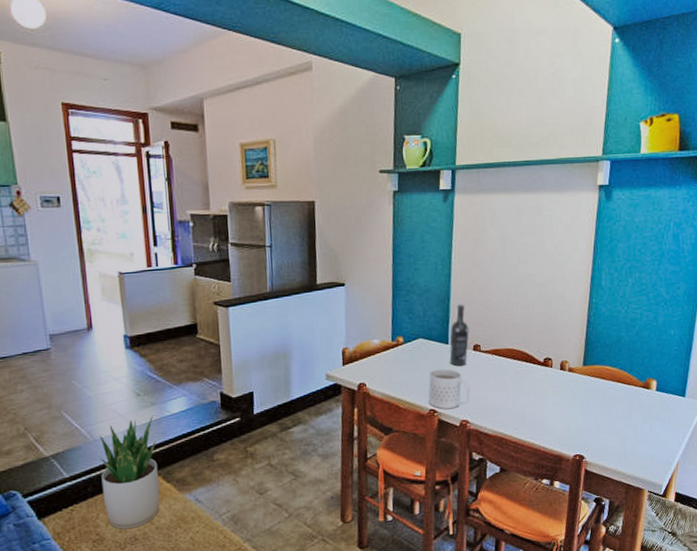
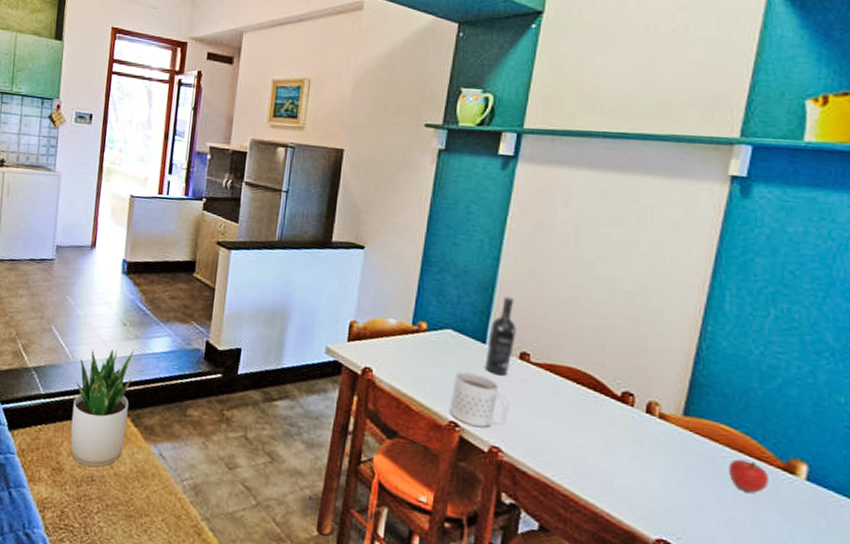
fruit: none [612,387,636,408] -> present [728,459,770,493]

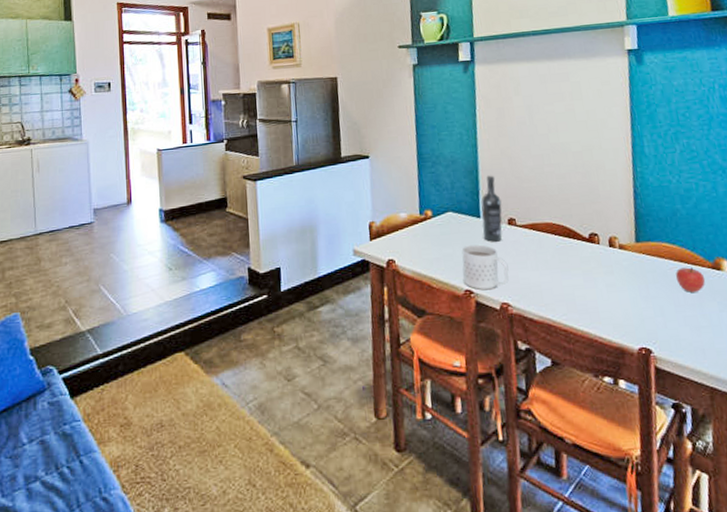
planter: present [70,348,134,468] -> none [131,291,187,414]

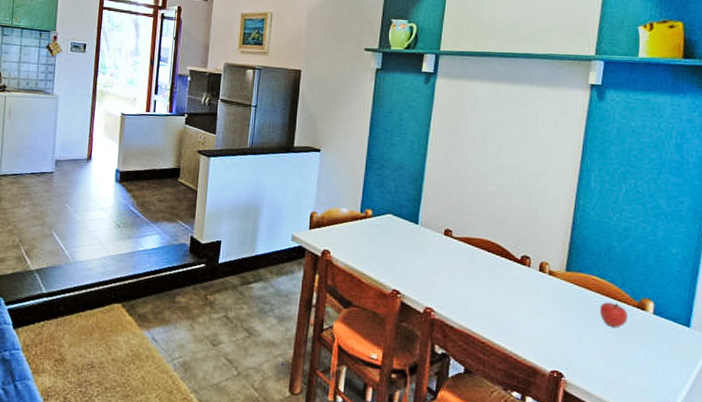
mug: present [461,244,509,290] -> none [392,248,438,293]
wine bottle: present [481,175,502,242] -> none [418,185,441,250]

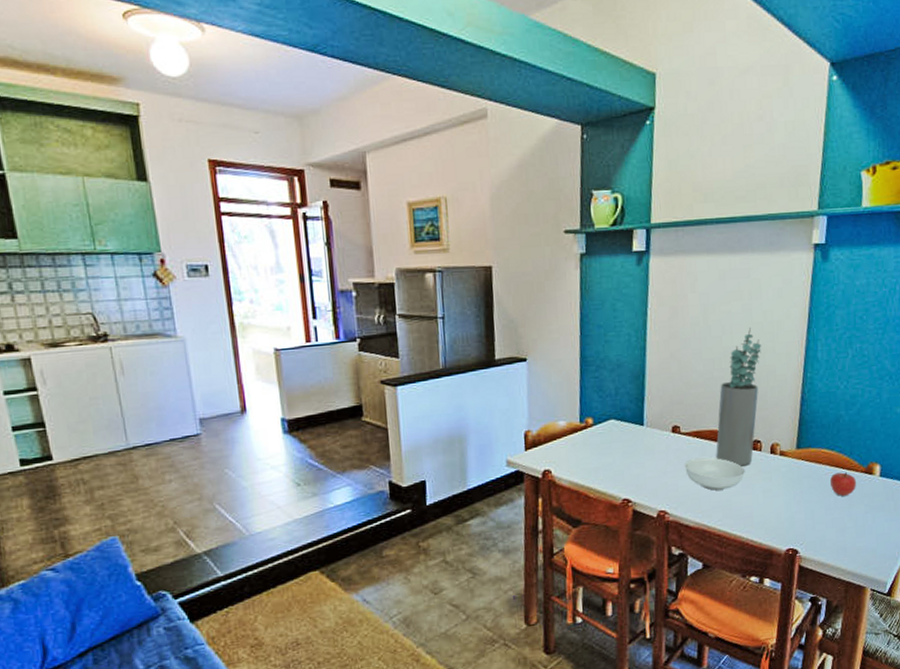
bowl: none [453,262,513,298] -> present [684,457,746,491]
vase: none [485,151,536,279] -> present [716,328,762,467]

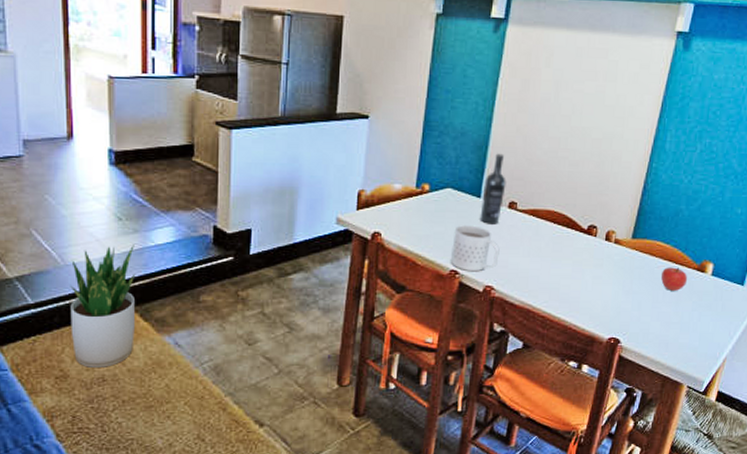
planter: none [255,508,324,633] -> present [70,245,136,368]
mug: none [621,453,669,499] -> present [450,225,500,272]
wine bottle: none [644,380,667,450] -> present [480,153,506,224]
bowl: present [684,457,746,491] -> none [516,236,578,271]
vase: present [716,328,762,467] -> none [550,110,611,250]

